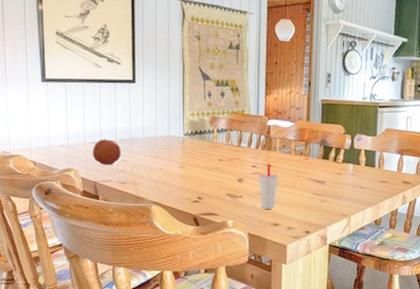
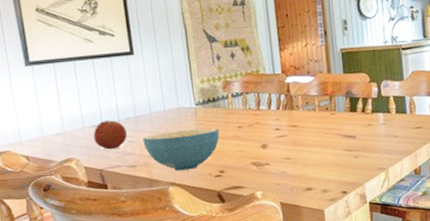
cereal bowl: none [134,156,203,193] -> present [142,127,220,171]
cup: present [258,164,278,209] -> none [283,124,306,174]

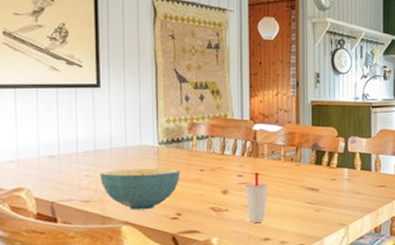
fruit: present [93,119,127,150] -> none [48,151,84,182]
cup: none [283,124,306,174] -> present [245,172,268,222]

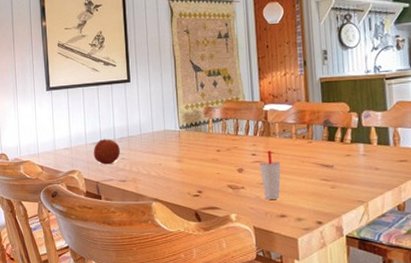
fruit: none [48,151,84,182] -> present [93,138,120,165]
cereal bowl: present [100,168,181,210] -> none [133,150,200,188]

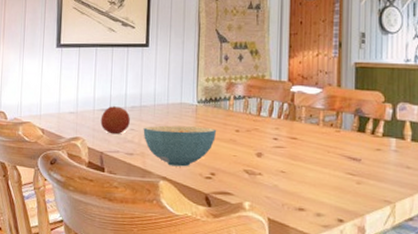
cereal bowl: none [133,150,200,188] -> present [143,125,217,167]
cup: present [259,151,281,199] -> none [280,136,304,190]

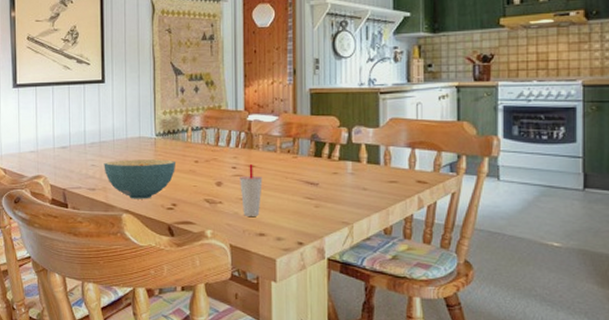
fruit: present [100,105,130,135] -> none [61,142,90,171]
cup: none [280,136,304,190] -> present [240,164,263,216]

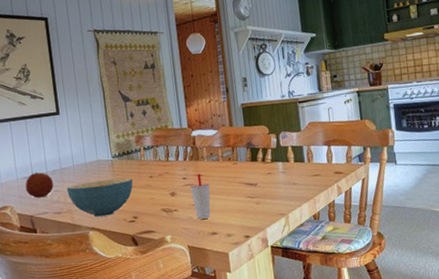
fruit: none [61,142,90,171] -> present [25,172,54,198]

